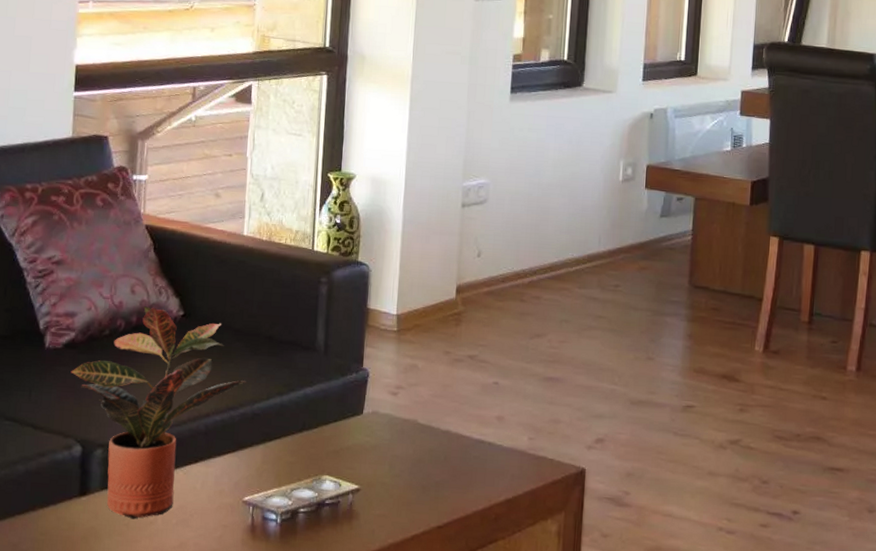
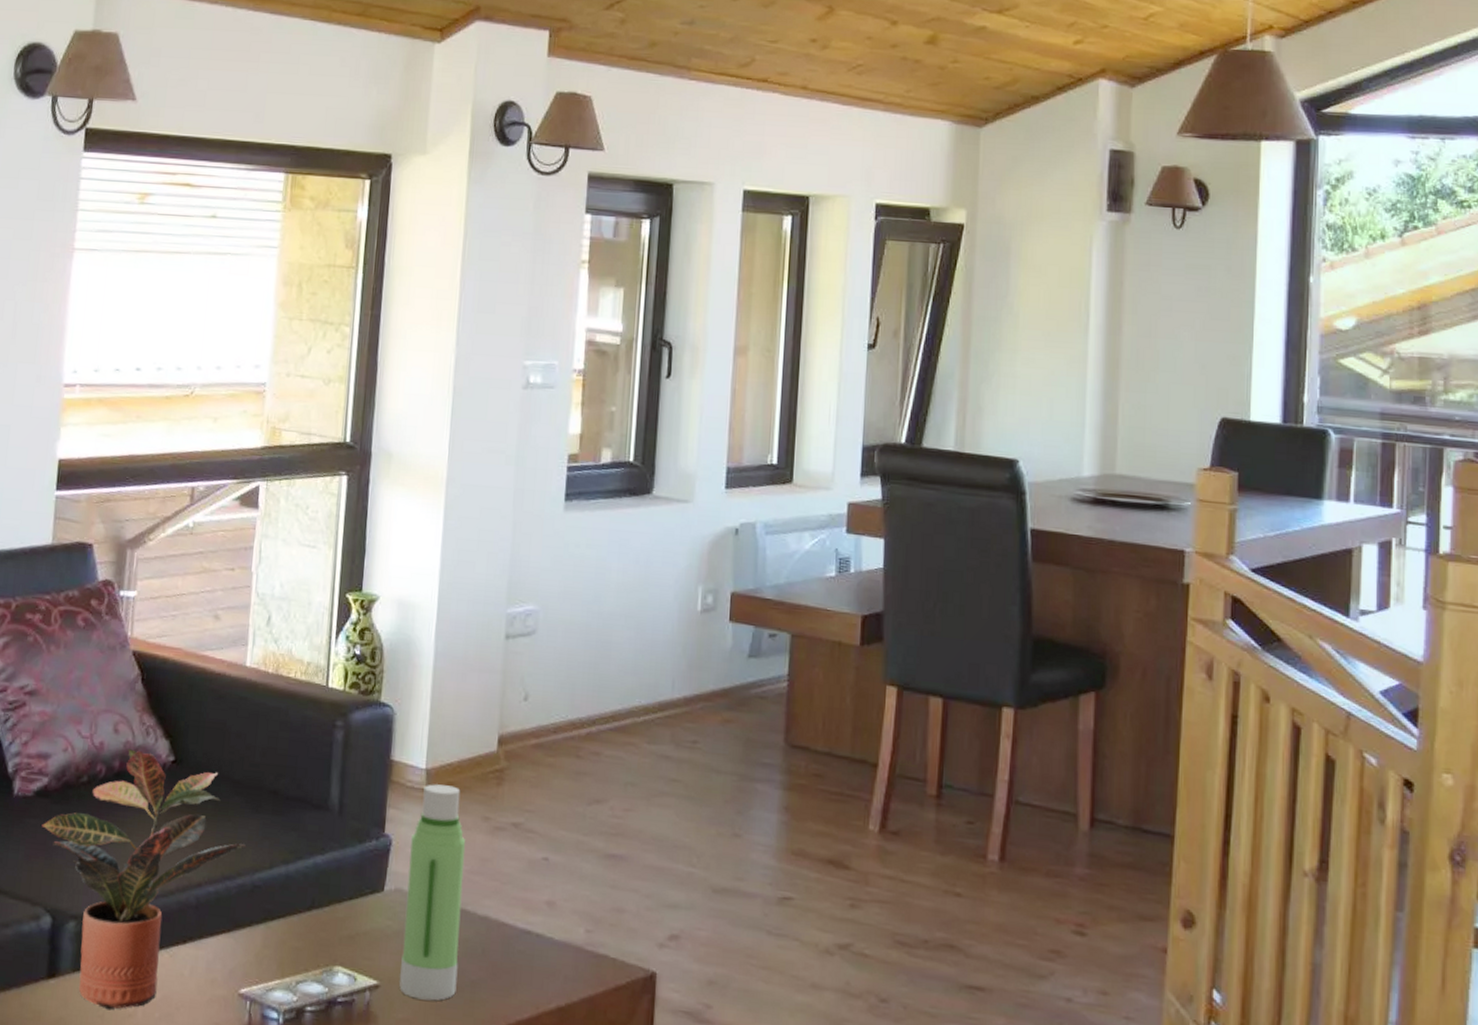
water bottle: none [377,326,431,499] -> present [399,784,466,1001]

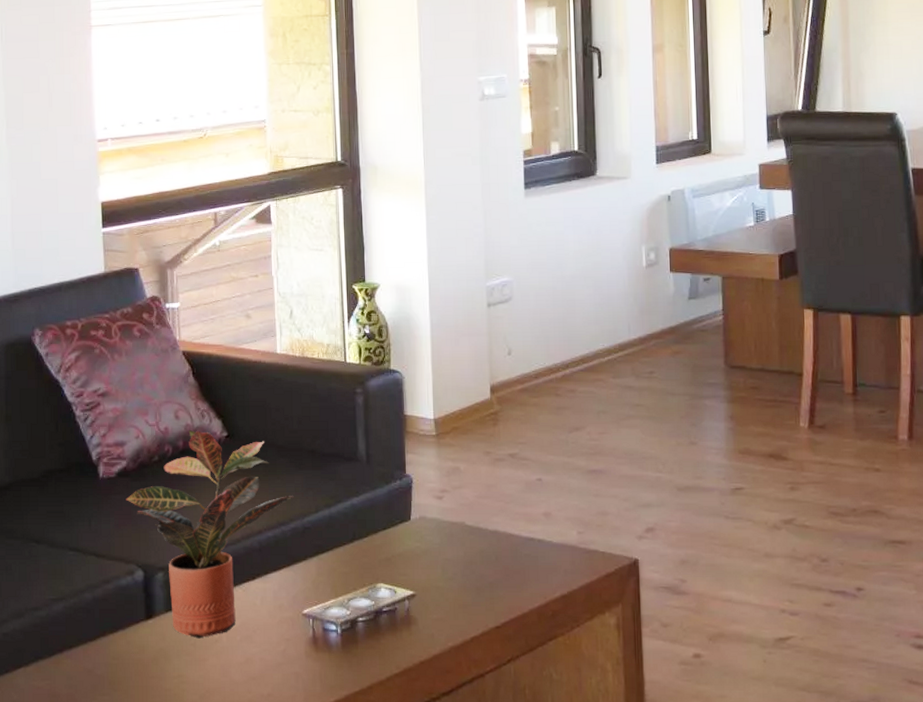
water bottle: present [399,784,466,1001] -> none [428,430,478,602]

